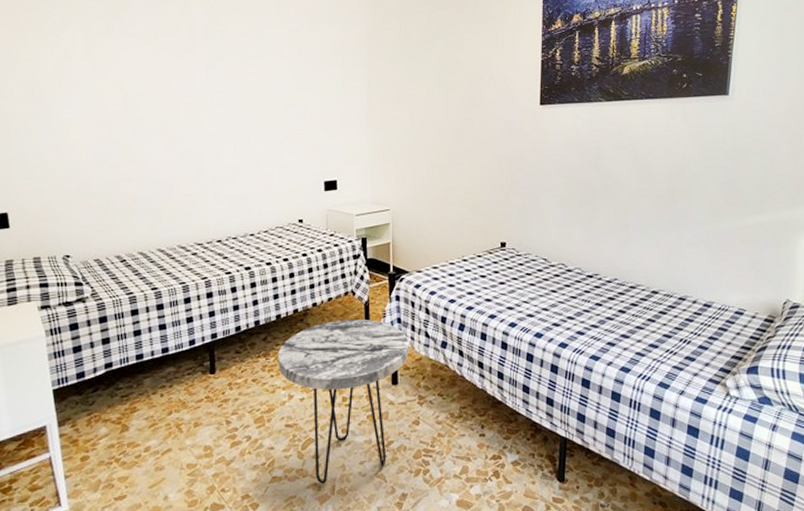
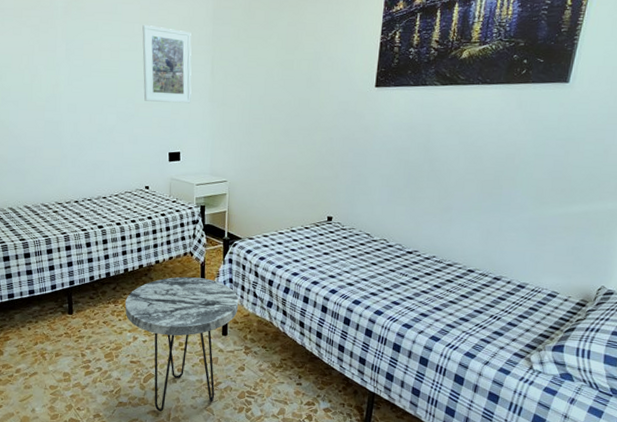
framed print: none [291,47,347,128] -> present [142,24,192,104]

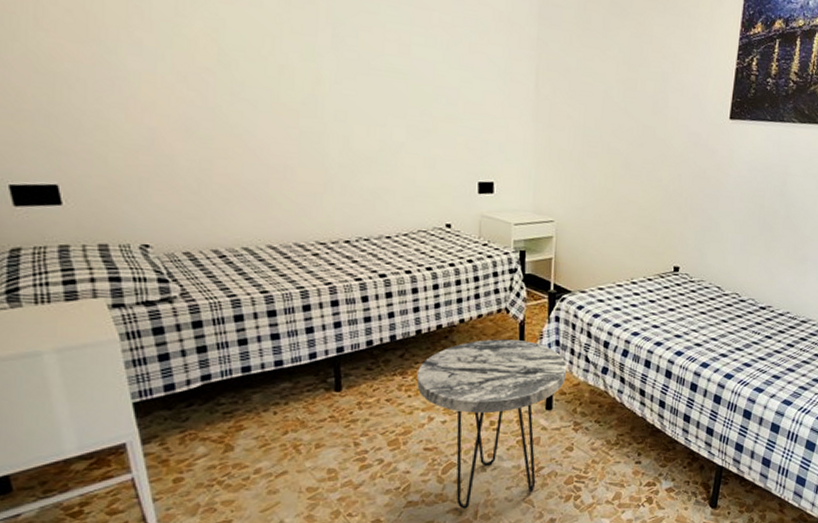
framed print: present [142,24,192,104] -> none [443,13,510,122]

